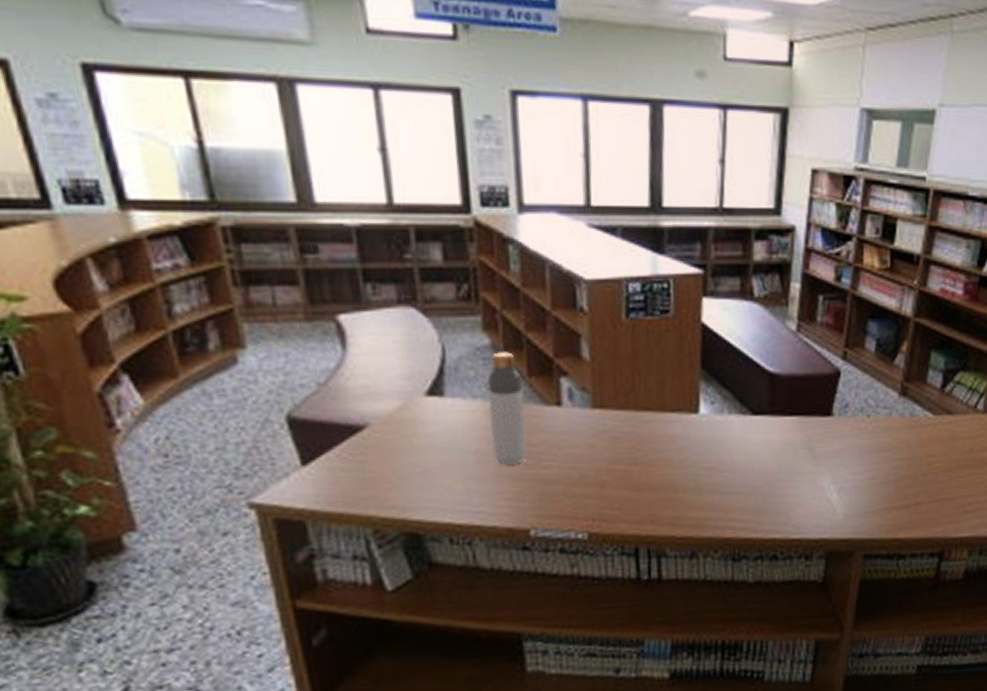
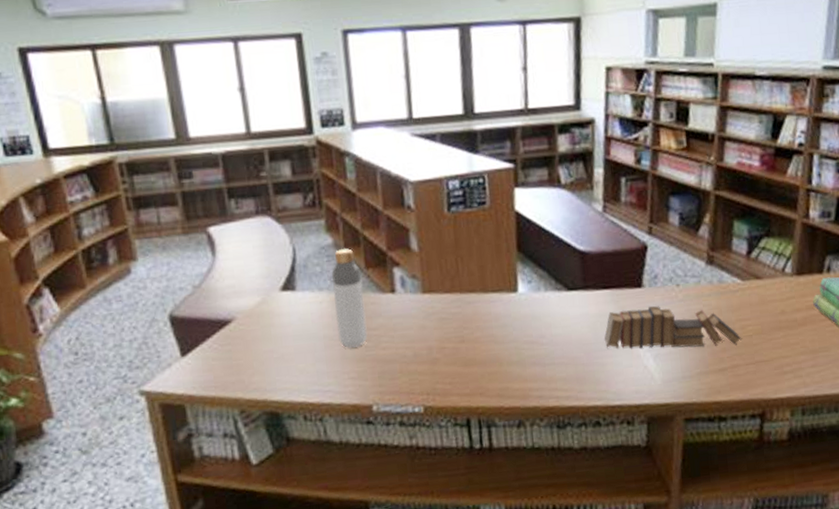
book: none [787,437,928,482] -> present [604,306,742,349]

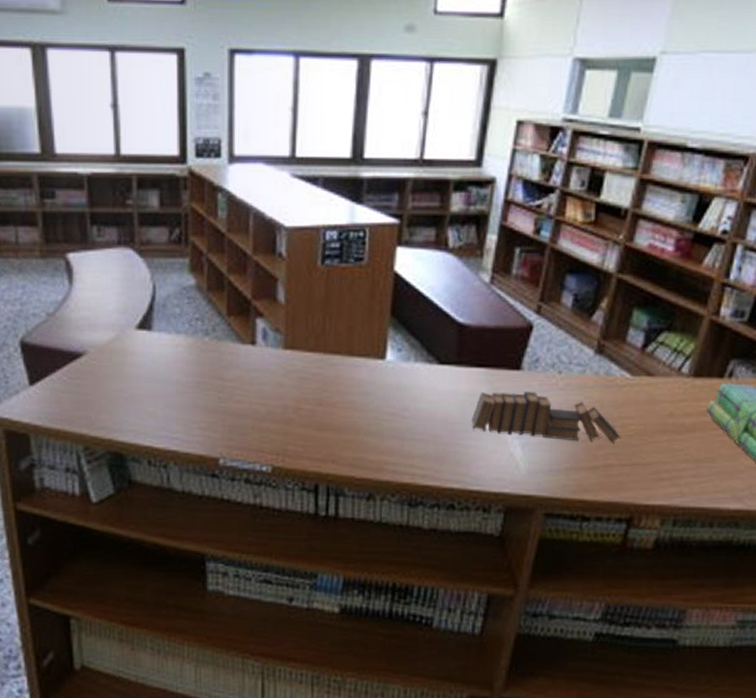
bottle: present [331,248,368,349] -> none [190,292,222,398]

